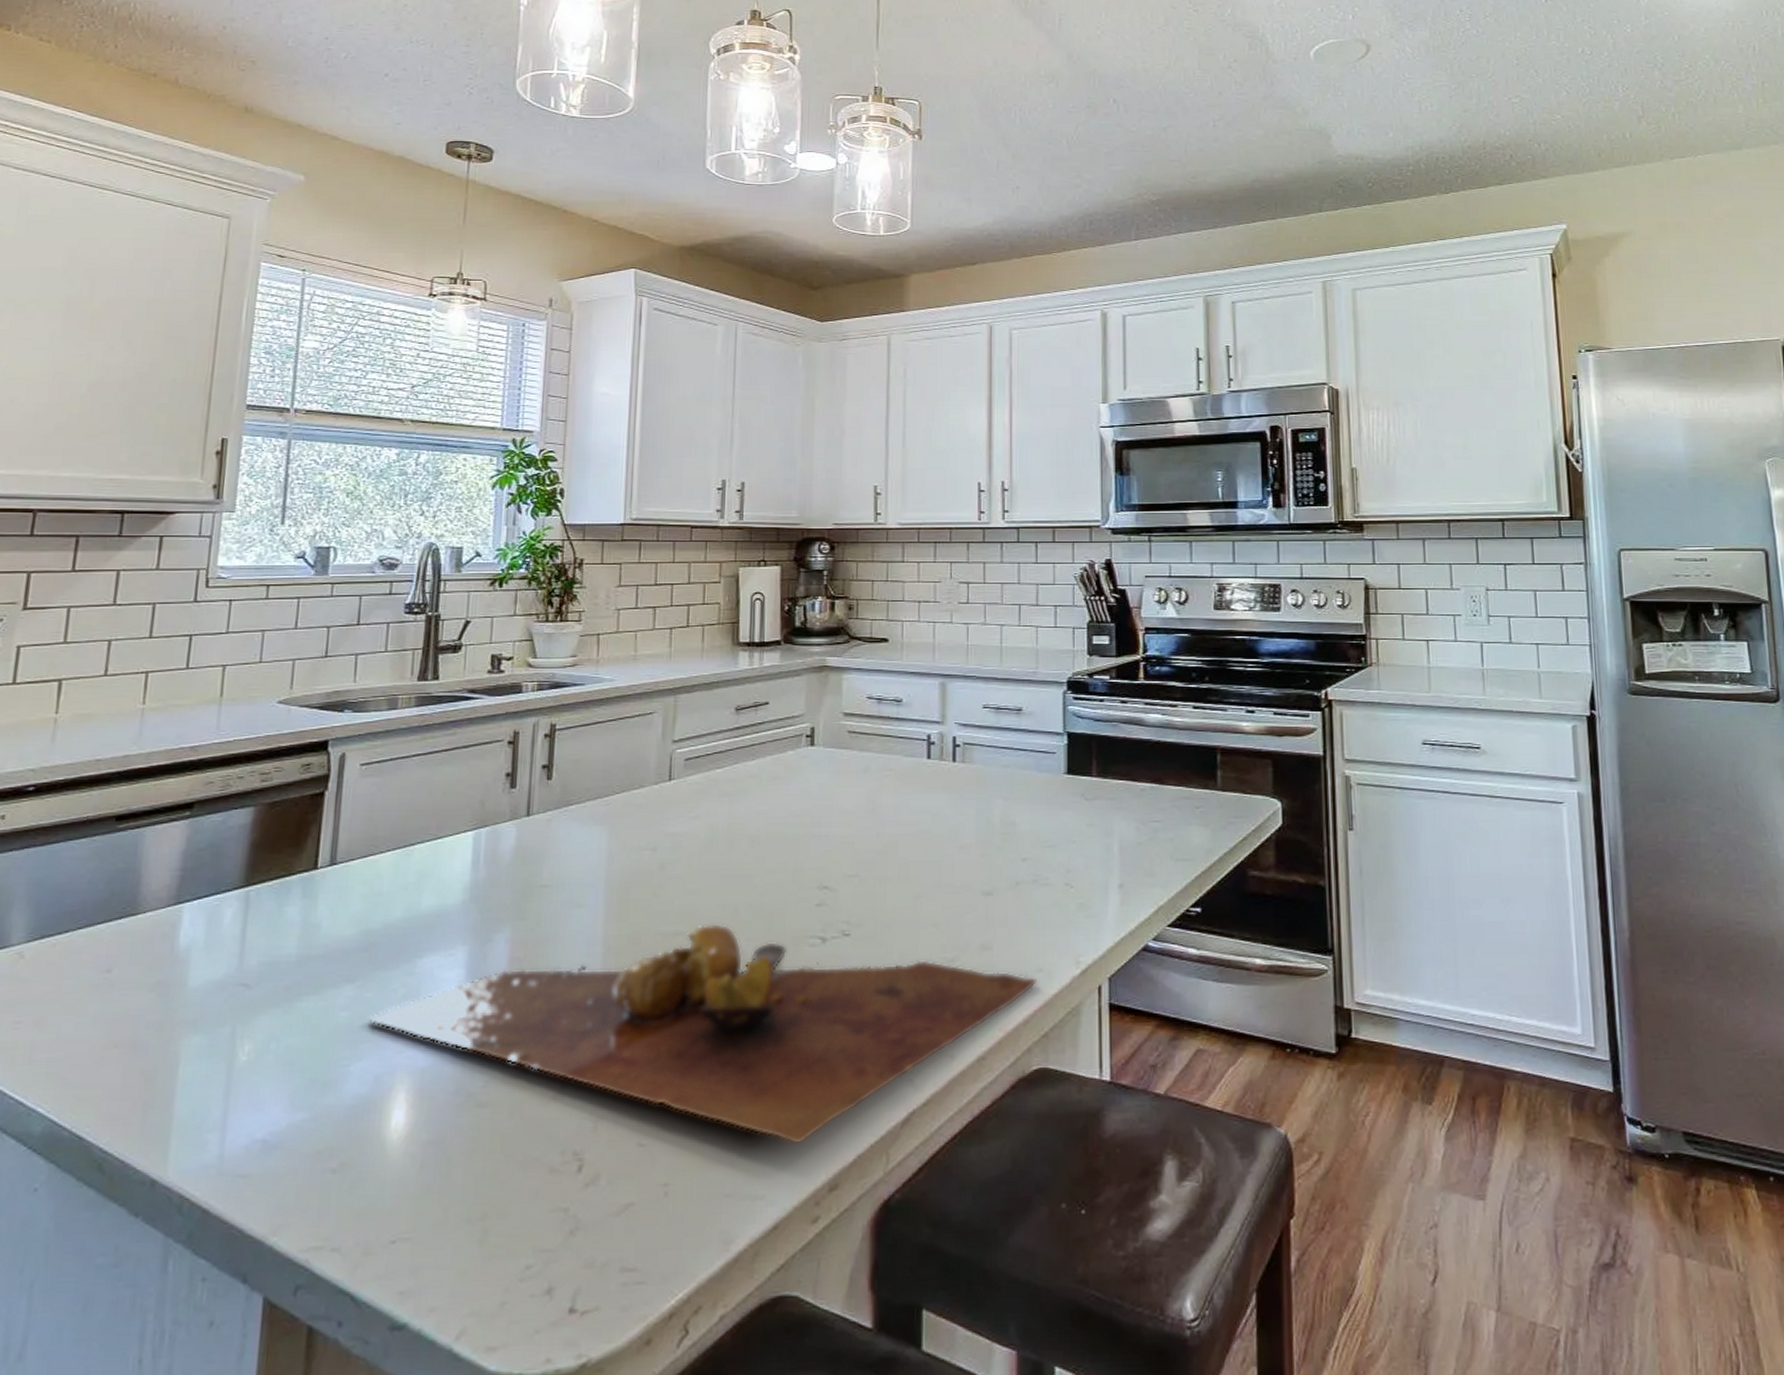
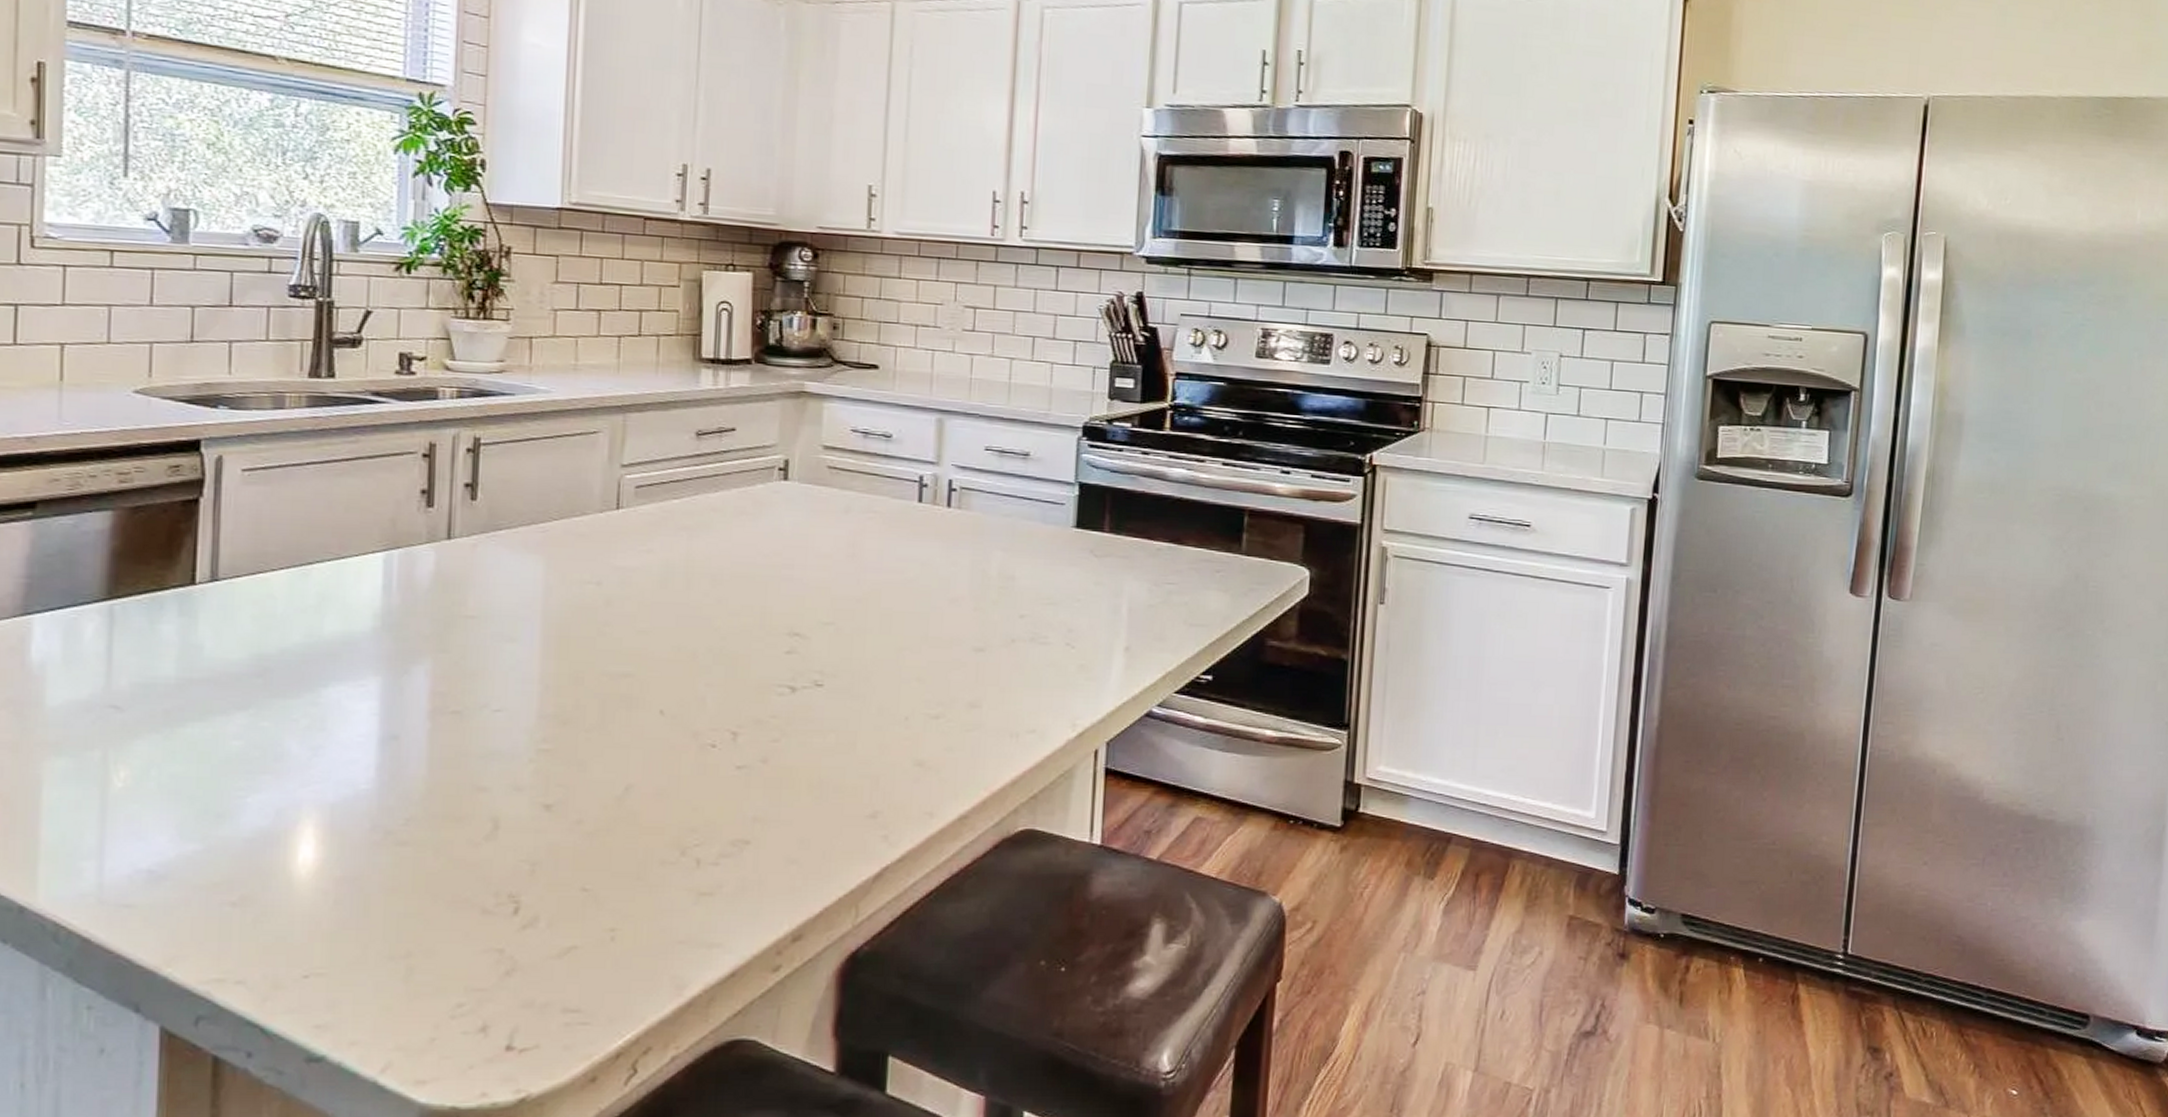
cutting board: present [368,924,1038,1145] -> none [265,666,1029,895]

